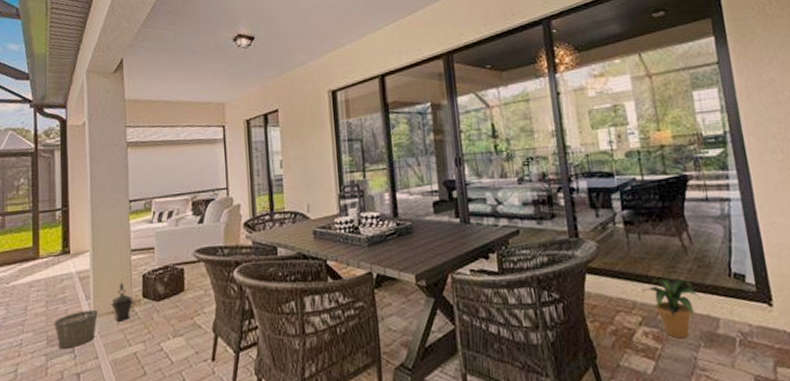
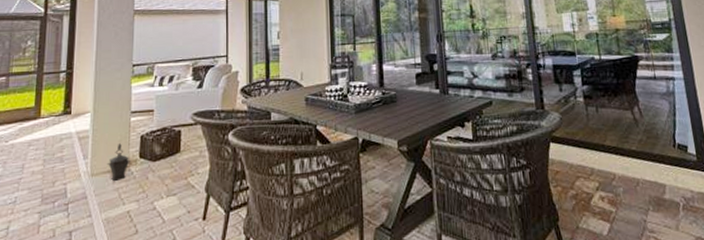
basket: present [53,309,98,349] -> none [49,168,95,207]
potted plant: present [642,278,701,339] -> none [599,147,650,203]

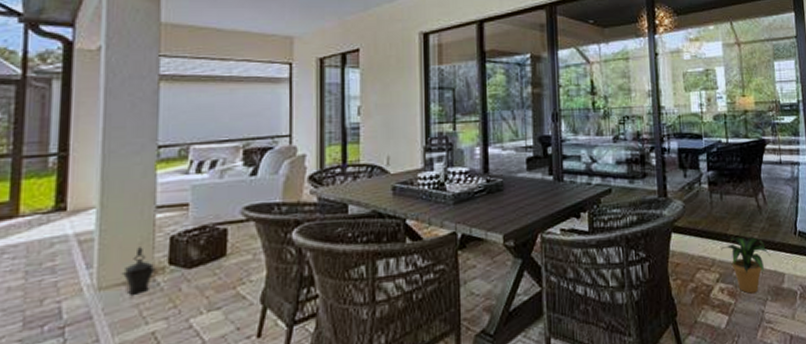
potted plant: none [599,147,650,203] -> present [721,236,771,294]

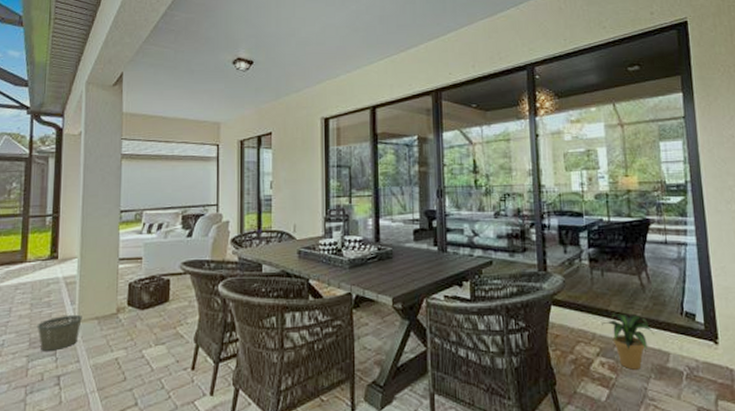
basket: none [34,280,103,332] -> present [36,314,82,351]
lantern: present [121,247,157,295] -> none [94,290,120,328]

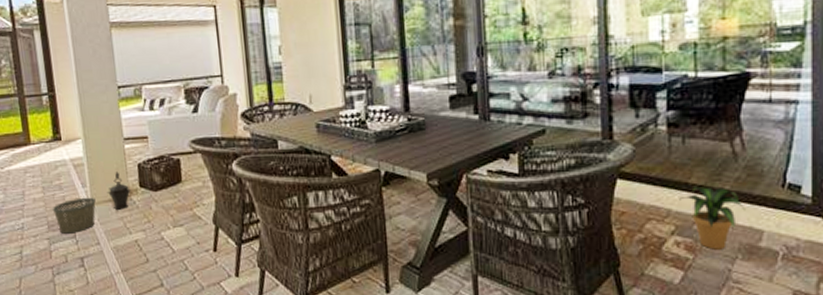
lantern: none [94,290,120,328] -> present [107,172,132,210]

